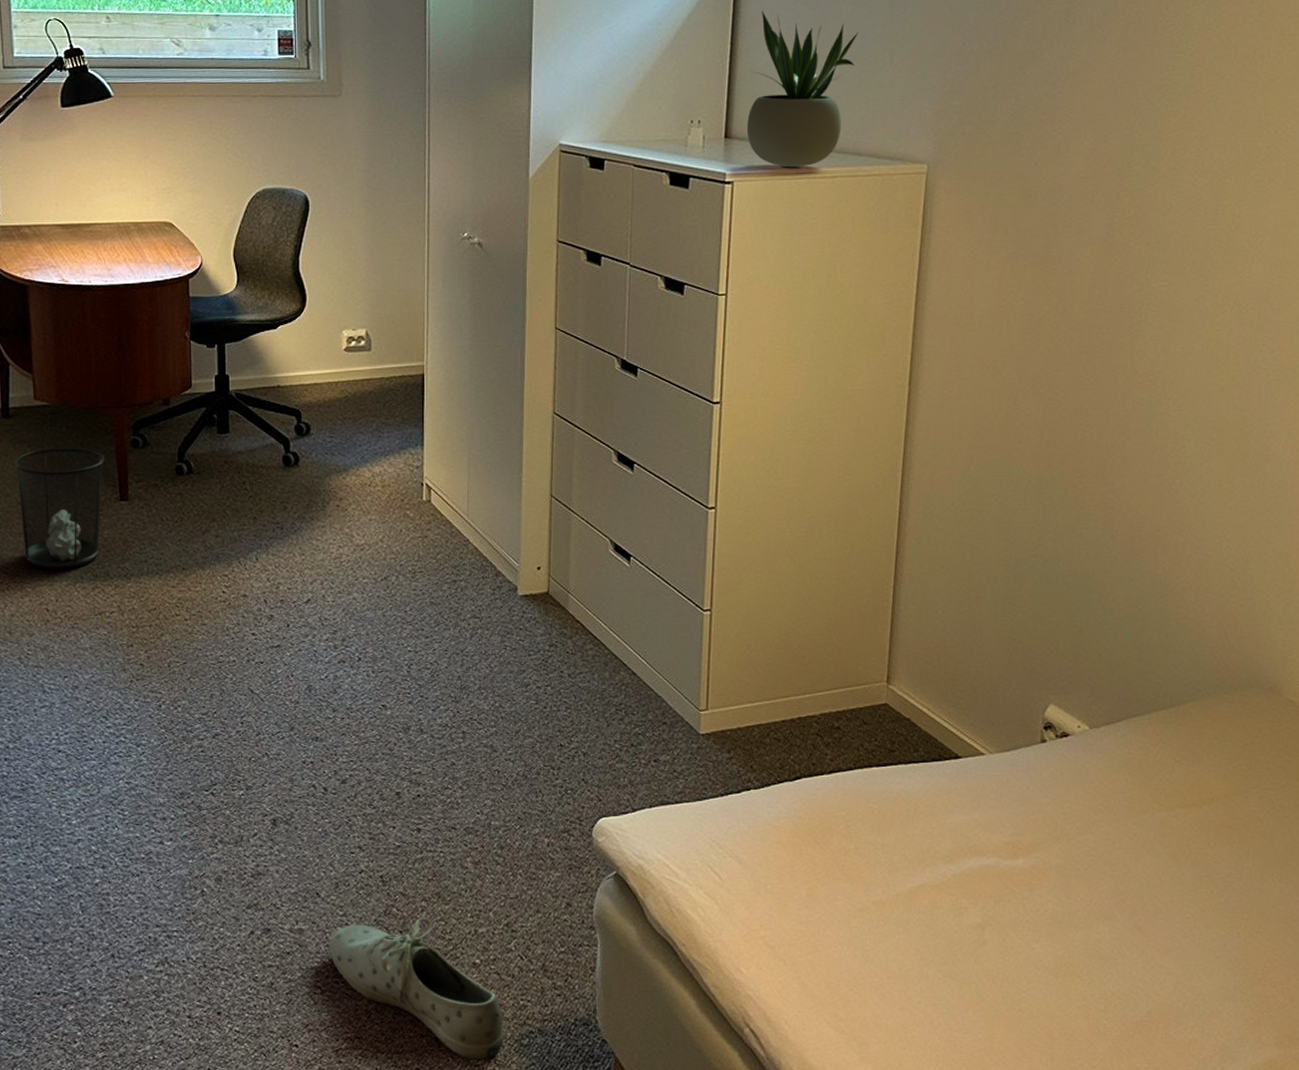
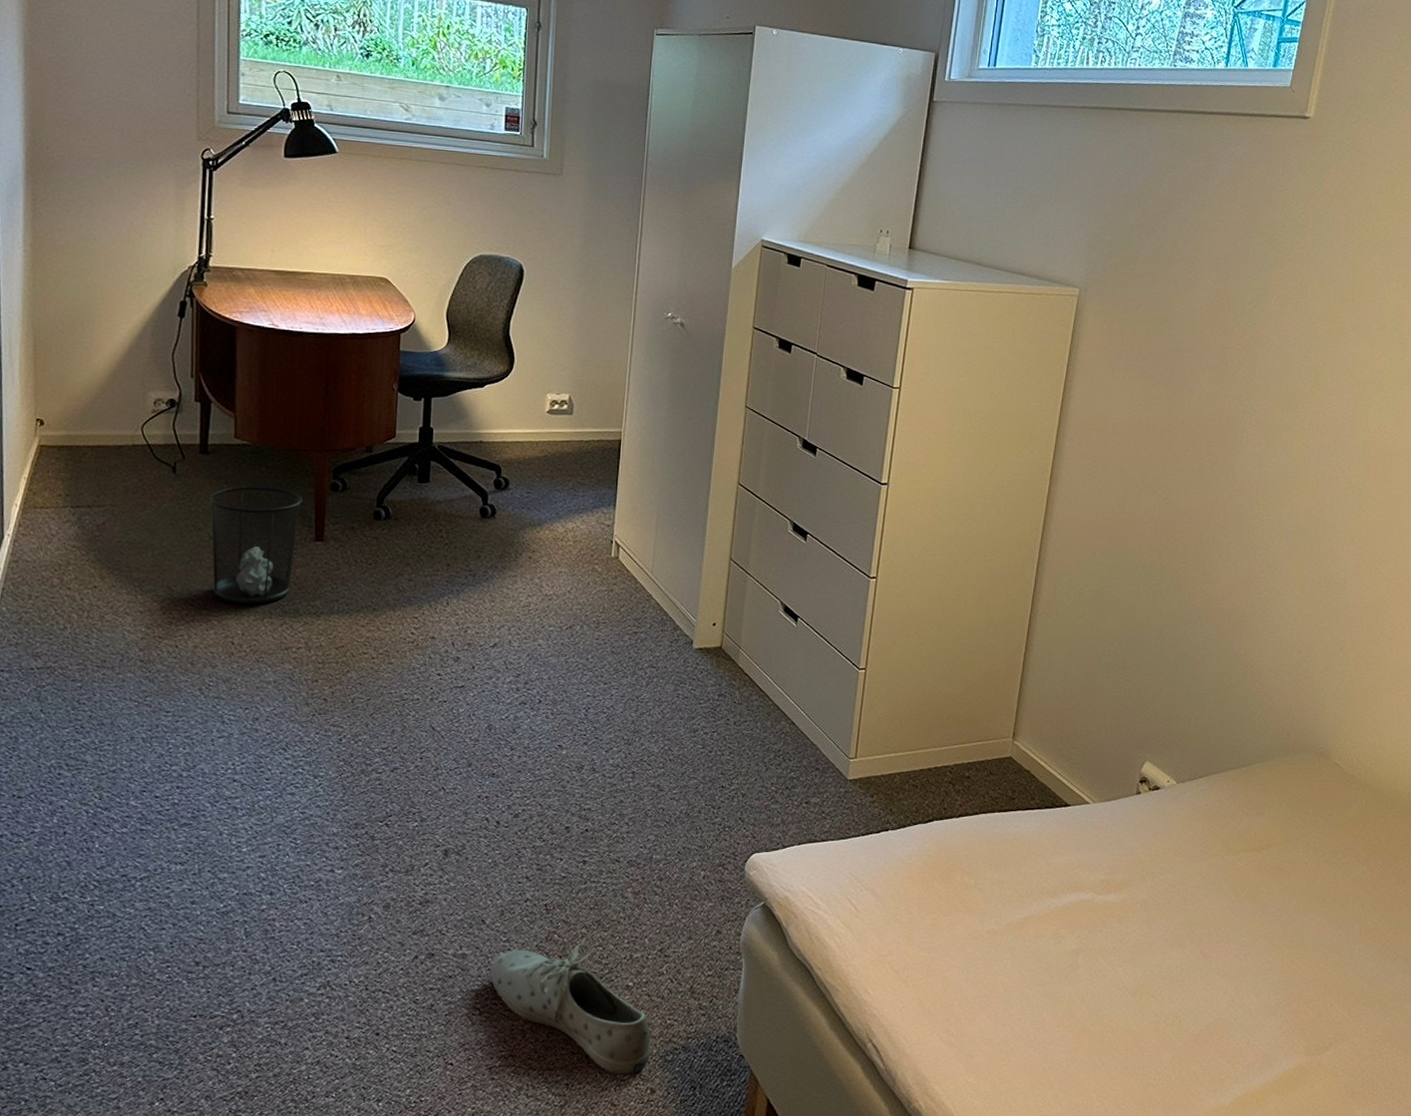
potted plant: present [746,10,859,168] -> none [928,139,1030,281]

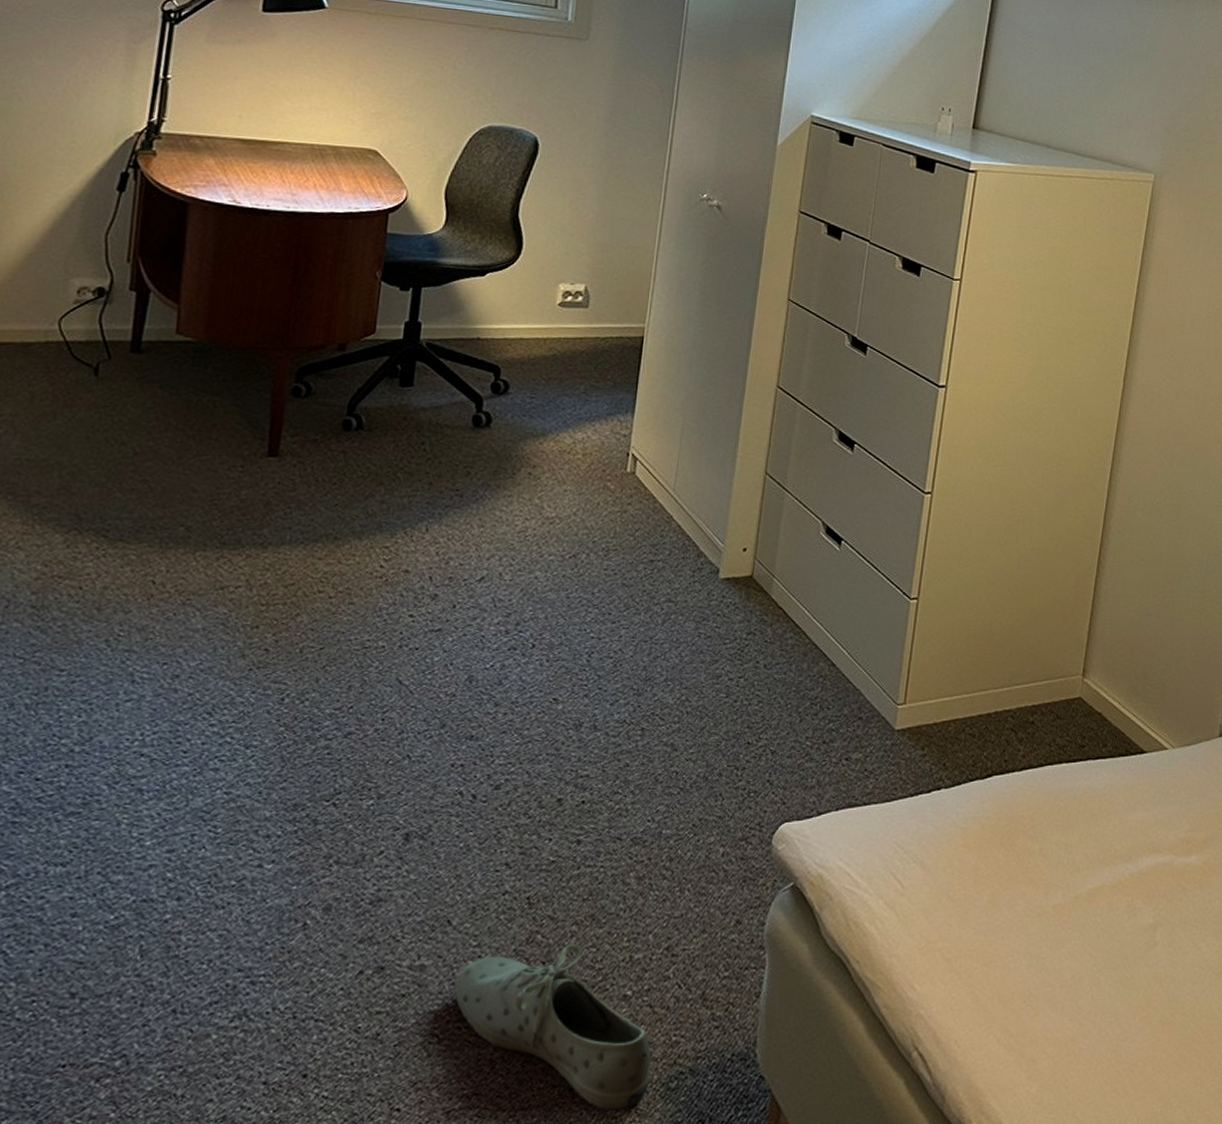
waste bin: present [209,486,303,605] -> none [133,391,256,535]

